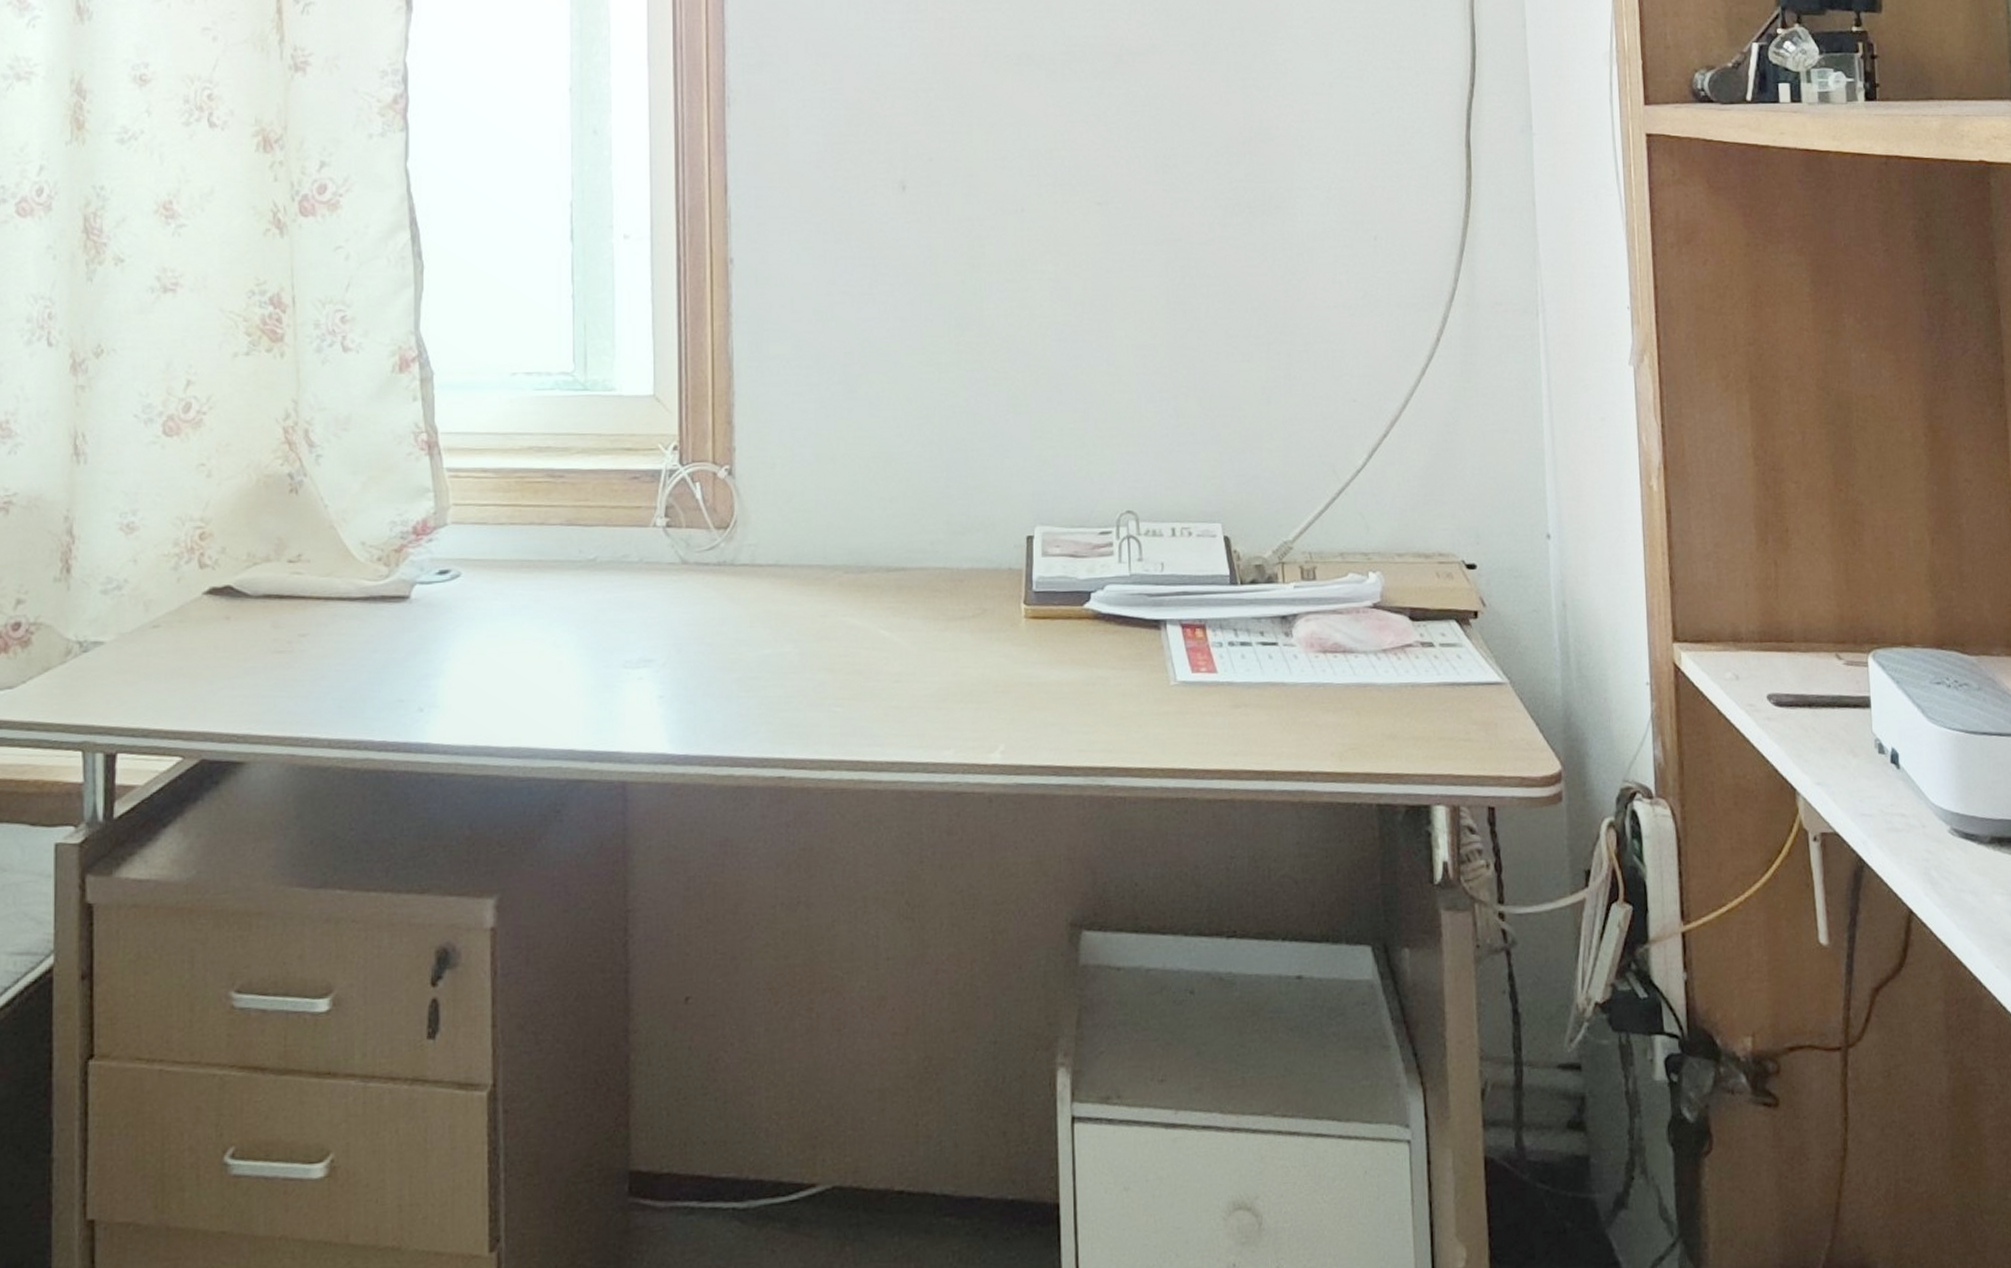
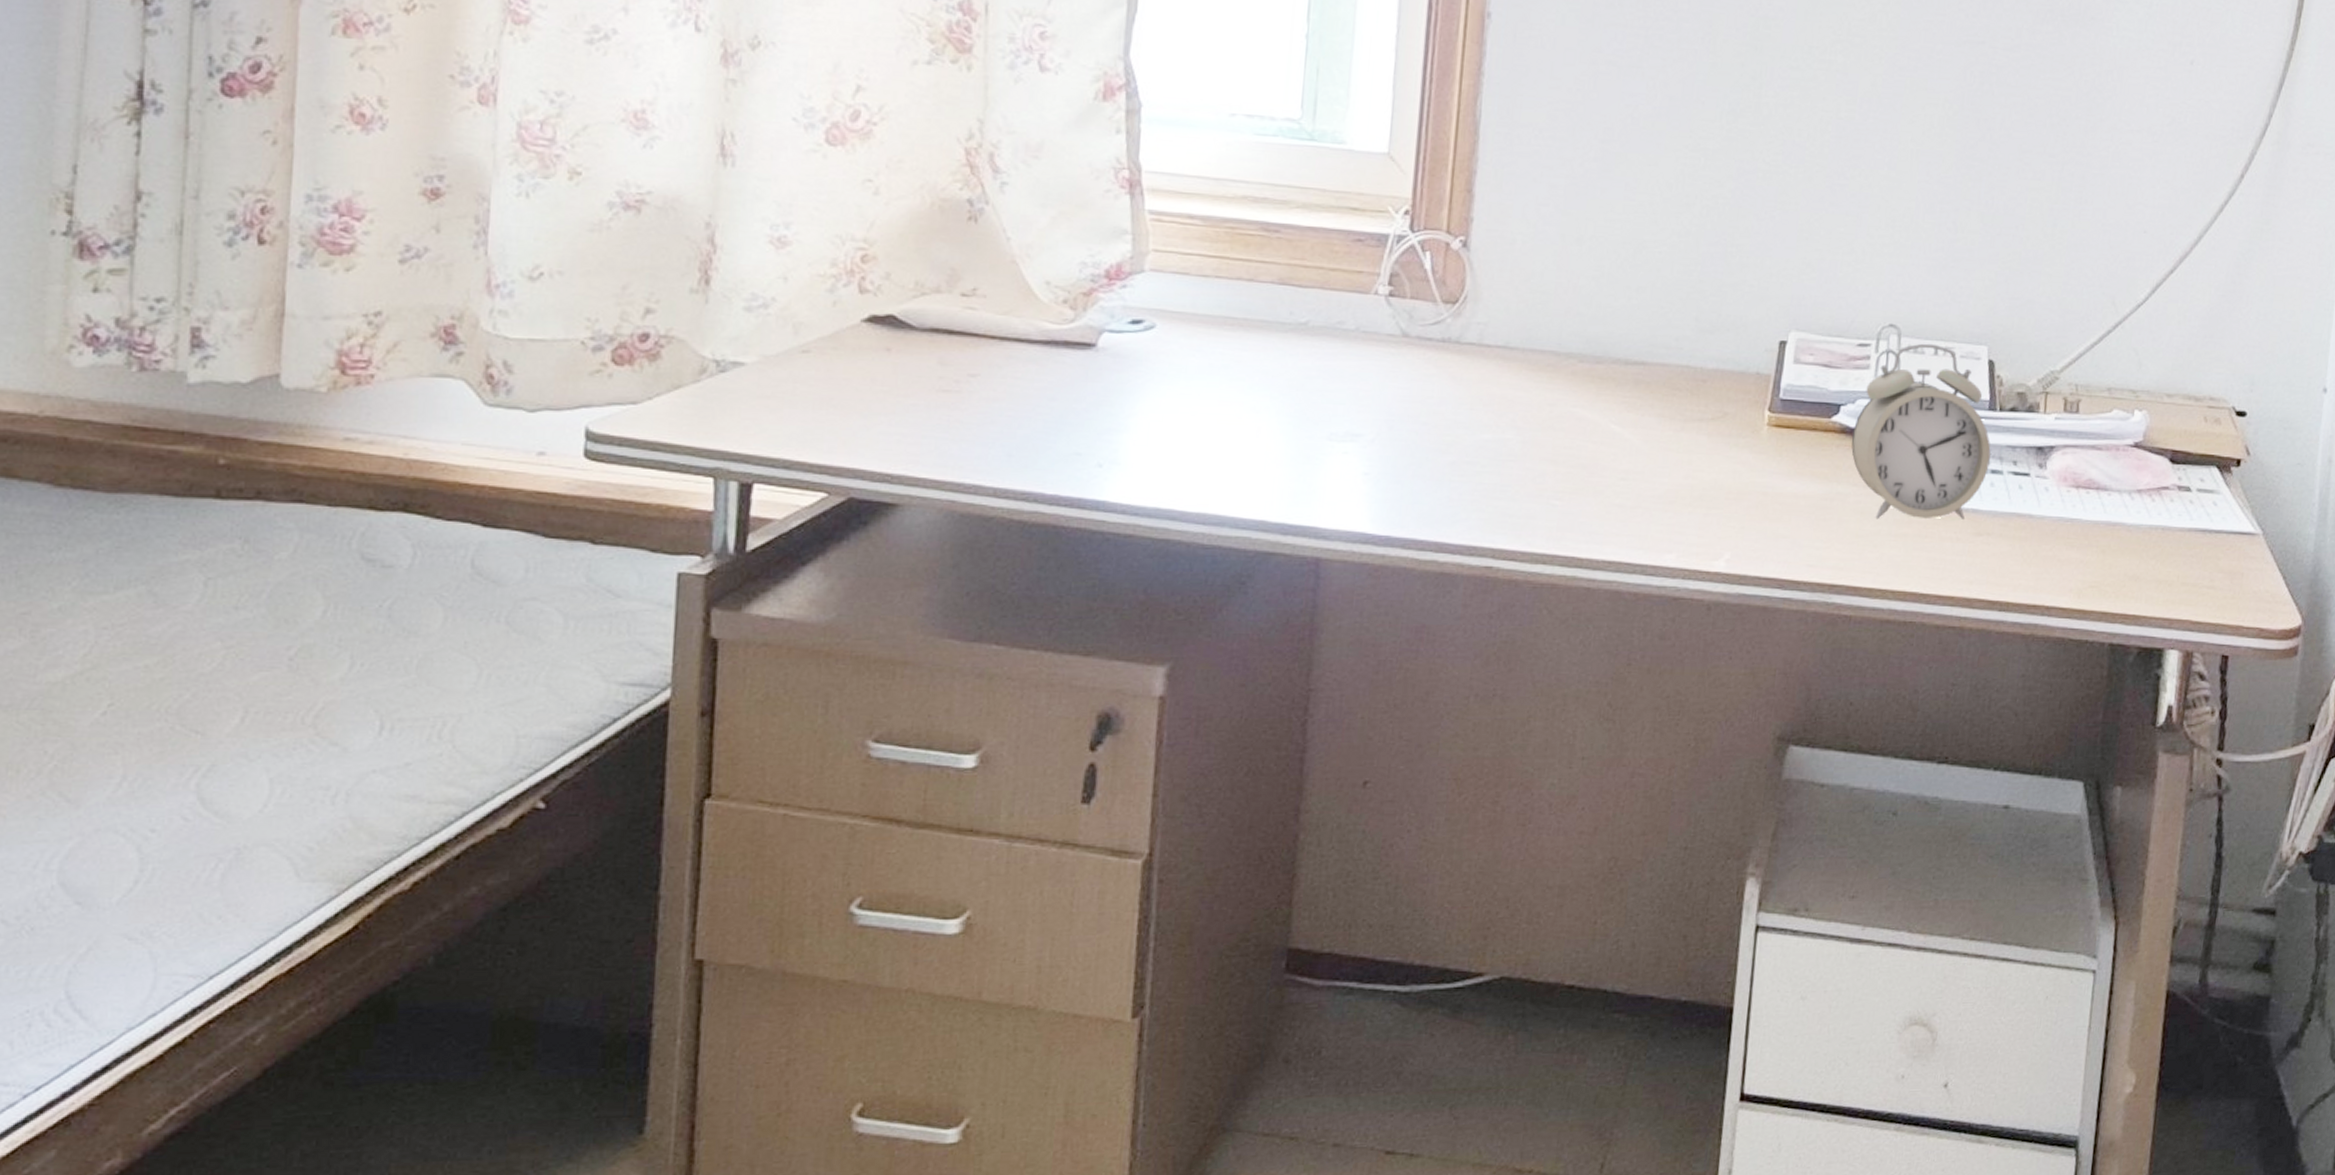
alarm clock: none [1105,525,1238,700] -> present [1851,343,1991,521]

